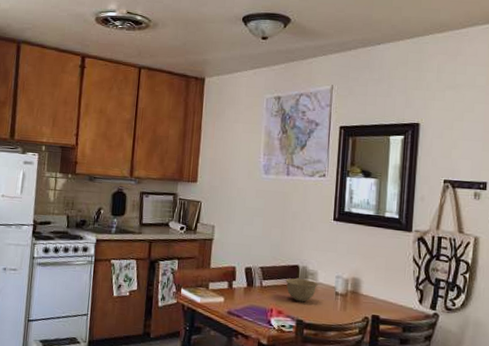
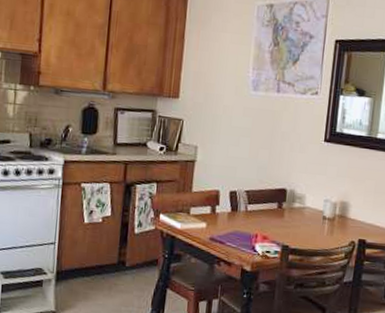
bowl: present [285,278,318,302] -> none [272,202,305,227]

